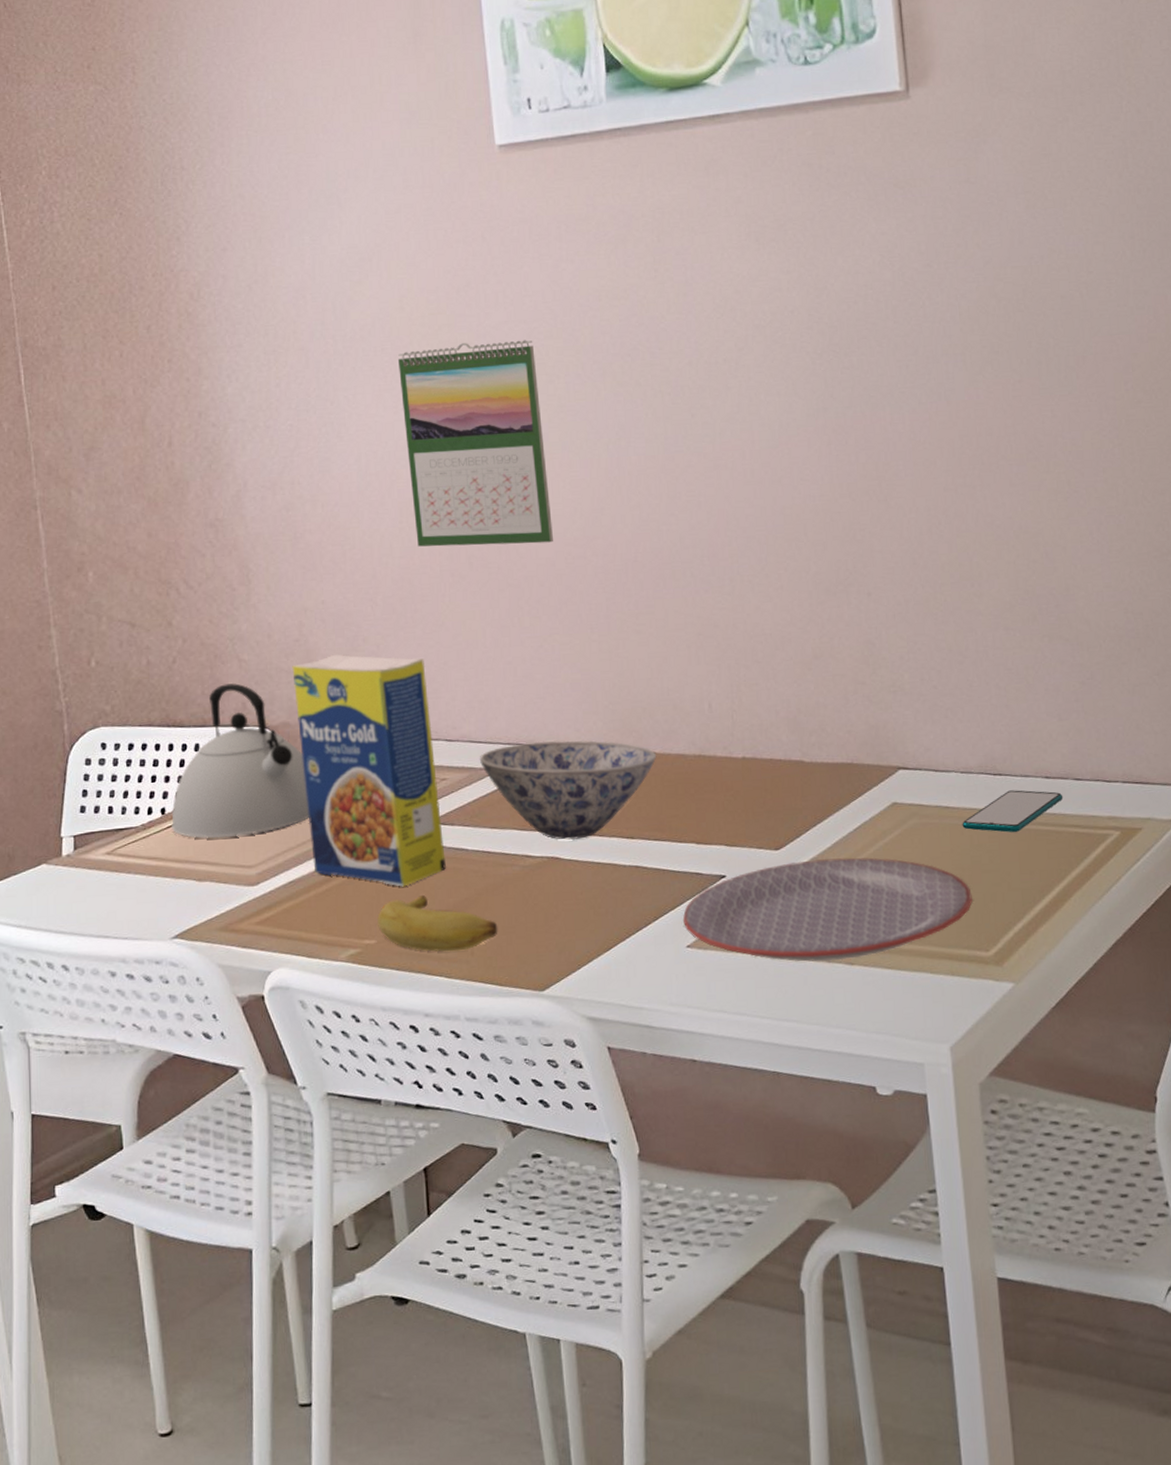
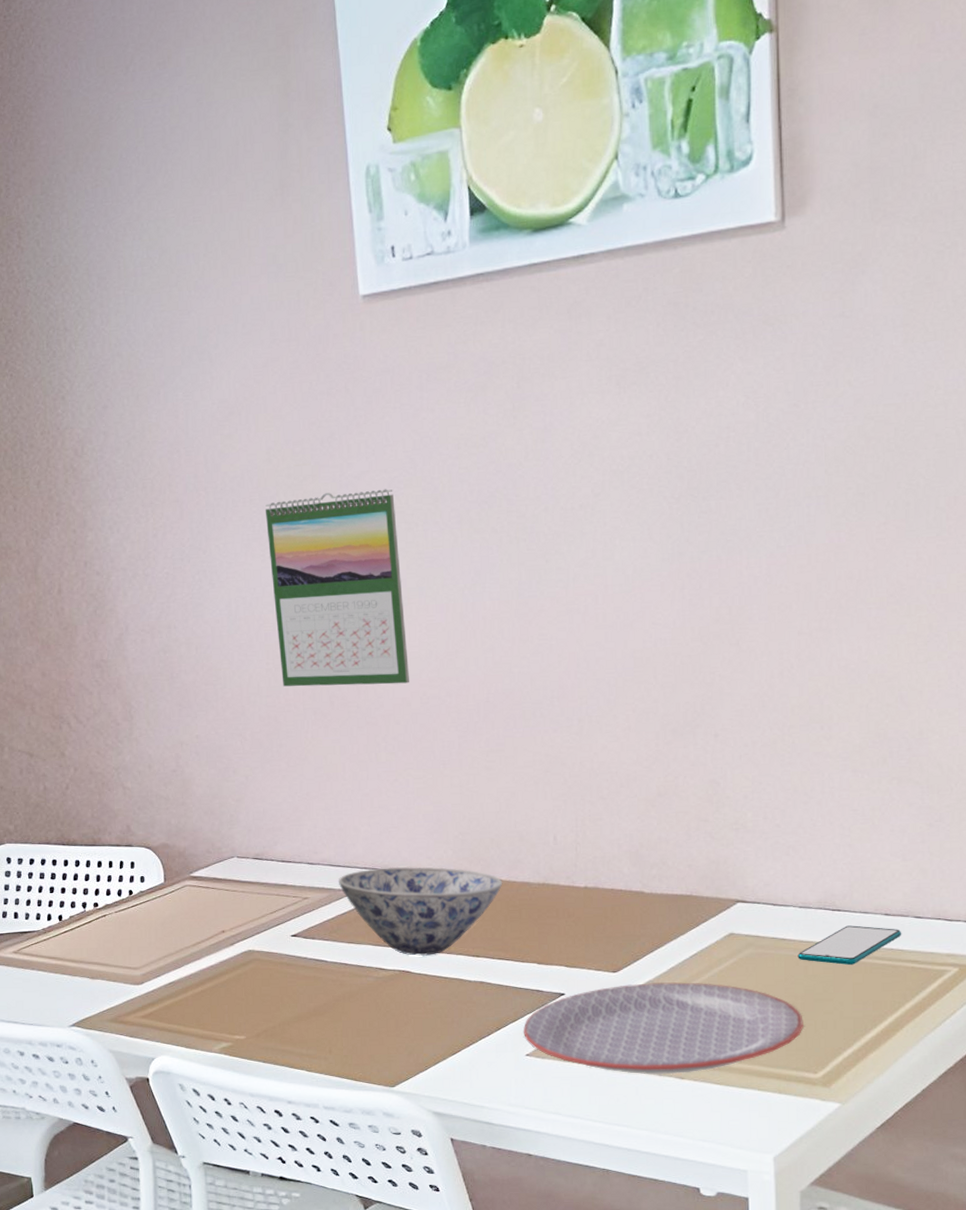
kettle: present [172,683,310,839] -> none [68,808,187,943]
legume: present [292,654,446,887] -> none [170,784,307,991]
banana: present [377,895,498,952] -> none [246,999,354,1049]

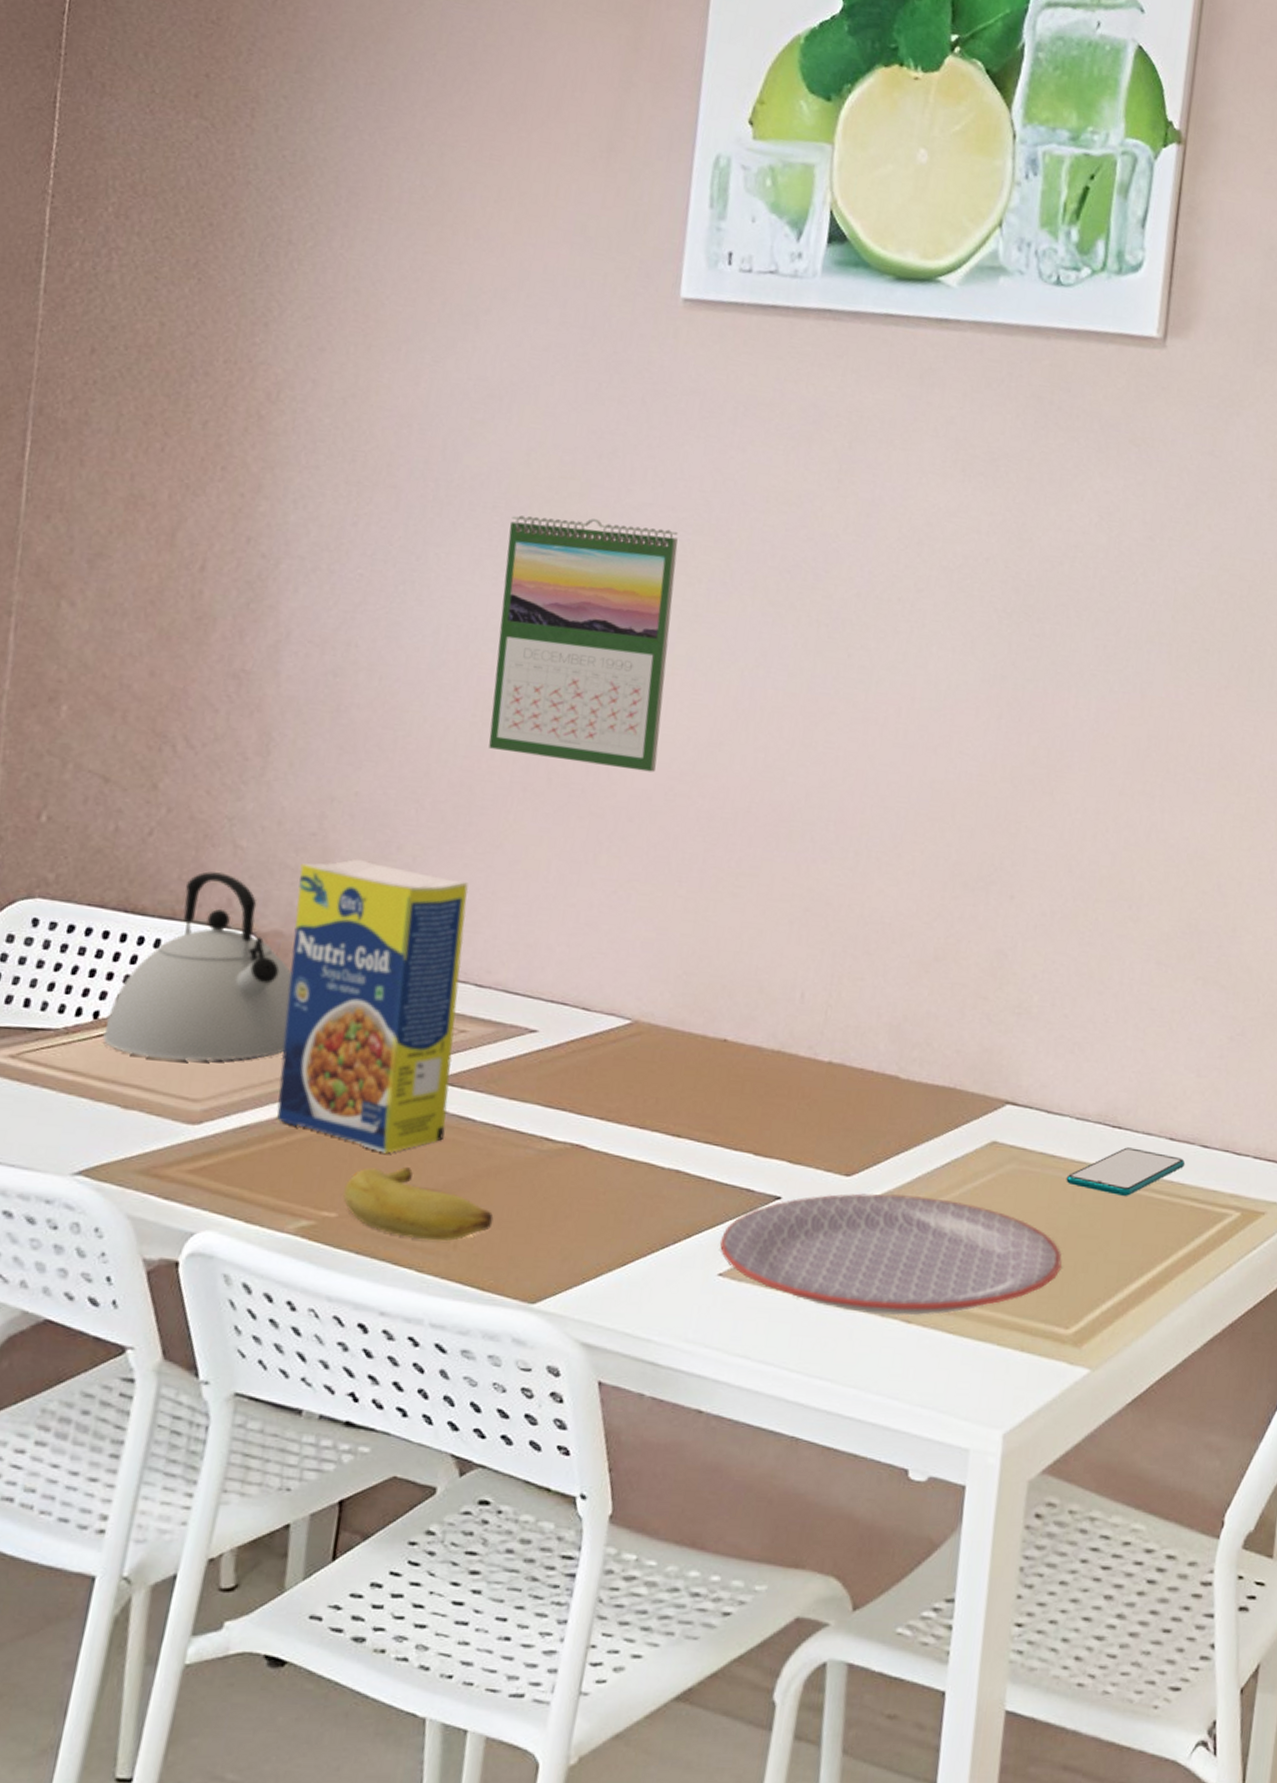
kettle: none [68,808,187,943] -> present [103,871,292,1061]
legume: none [170,784,307,991] -> present [277,859,469,1154]
banana: none [246,999,354,1049] -> present [343,1167,494,1241]
bowl: present [338,866,503,957] -> none [511,1003,728,1129]

